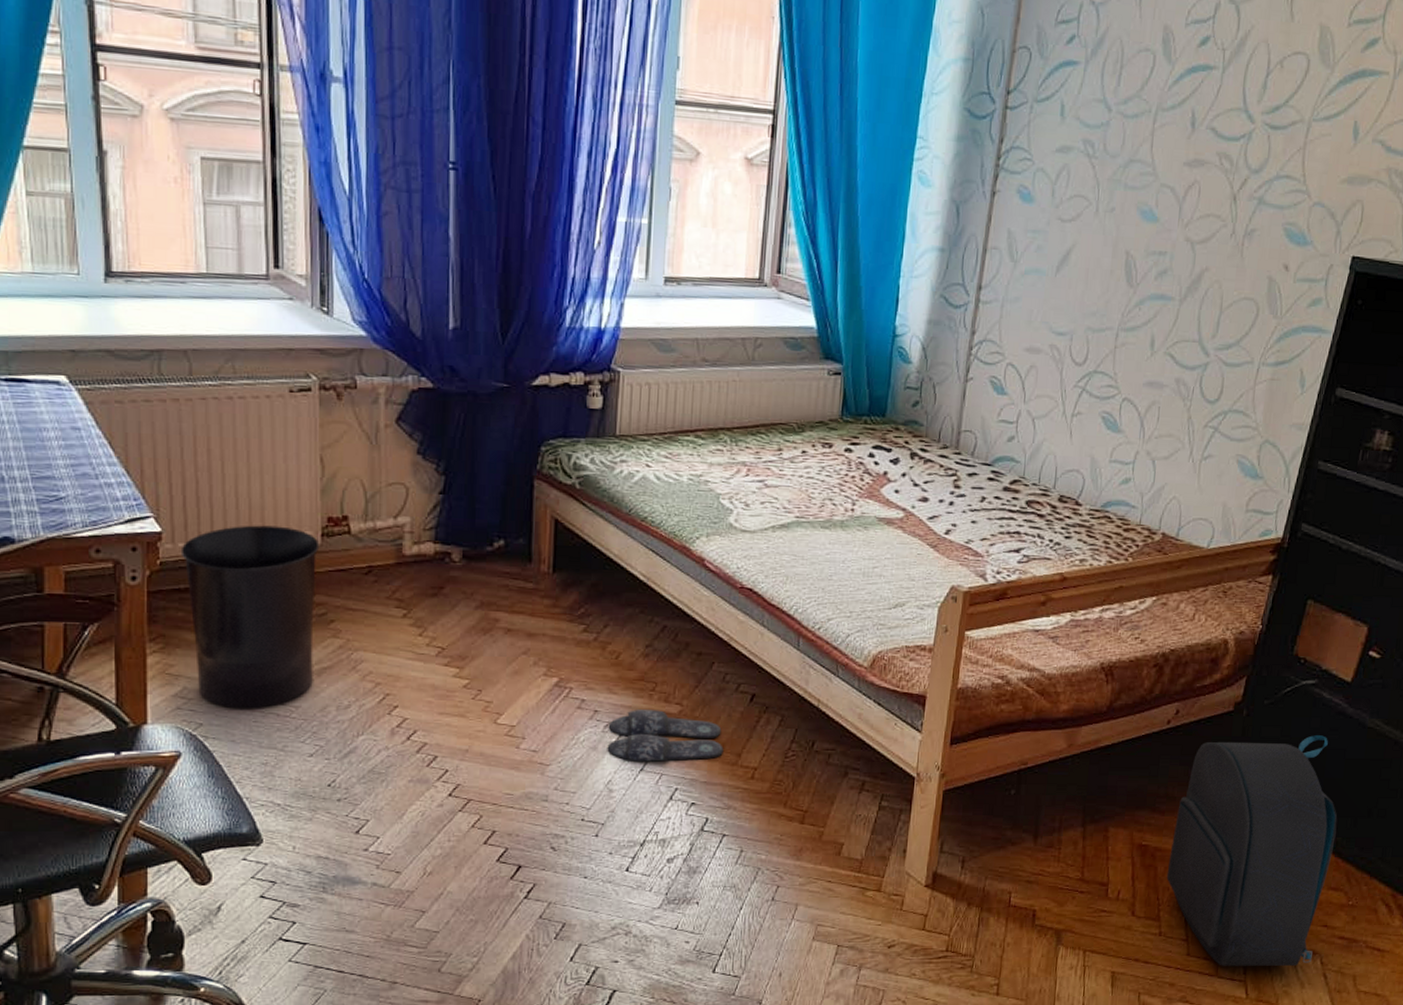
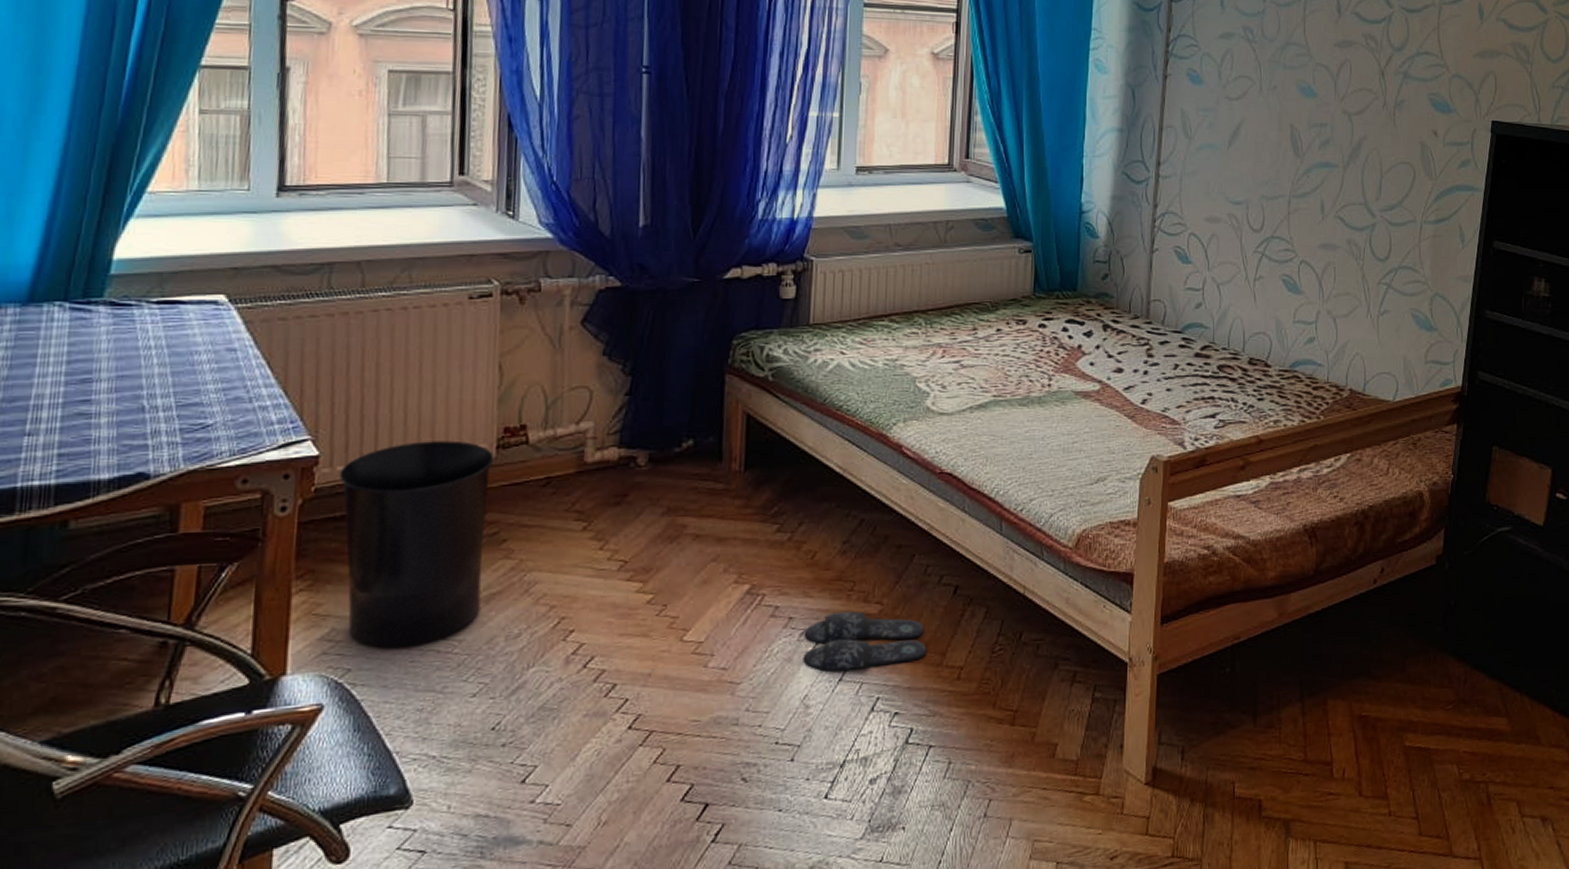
backpack: present [1166,735,1338,967] -> none [1389,583,1550,844]

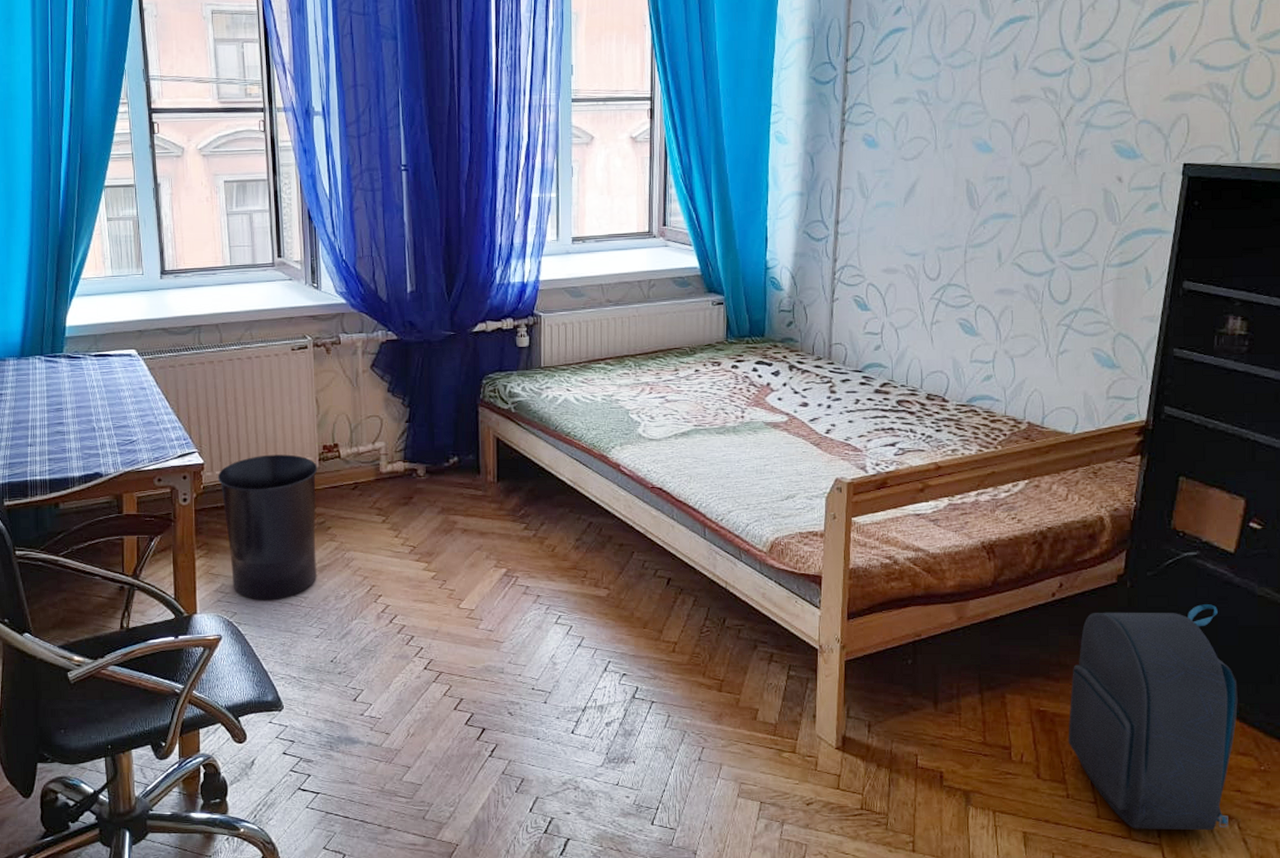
slippers: present [803,611,927,672] -> none [549,594,647,639]
backpack: none [1389,583,1550,844] -> present [1068,604,1238,831]

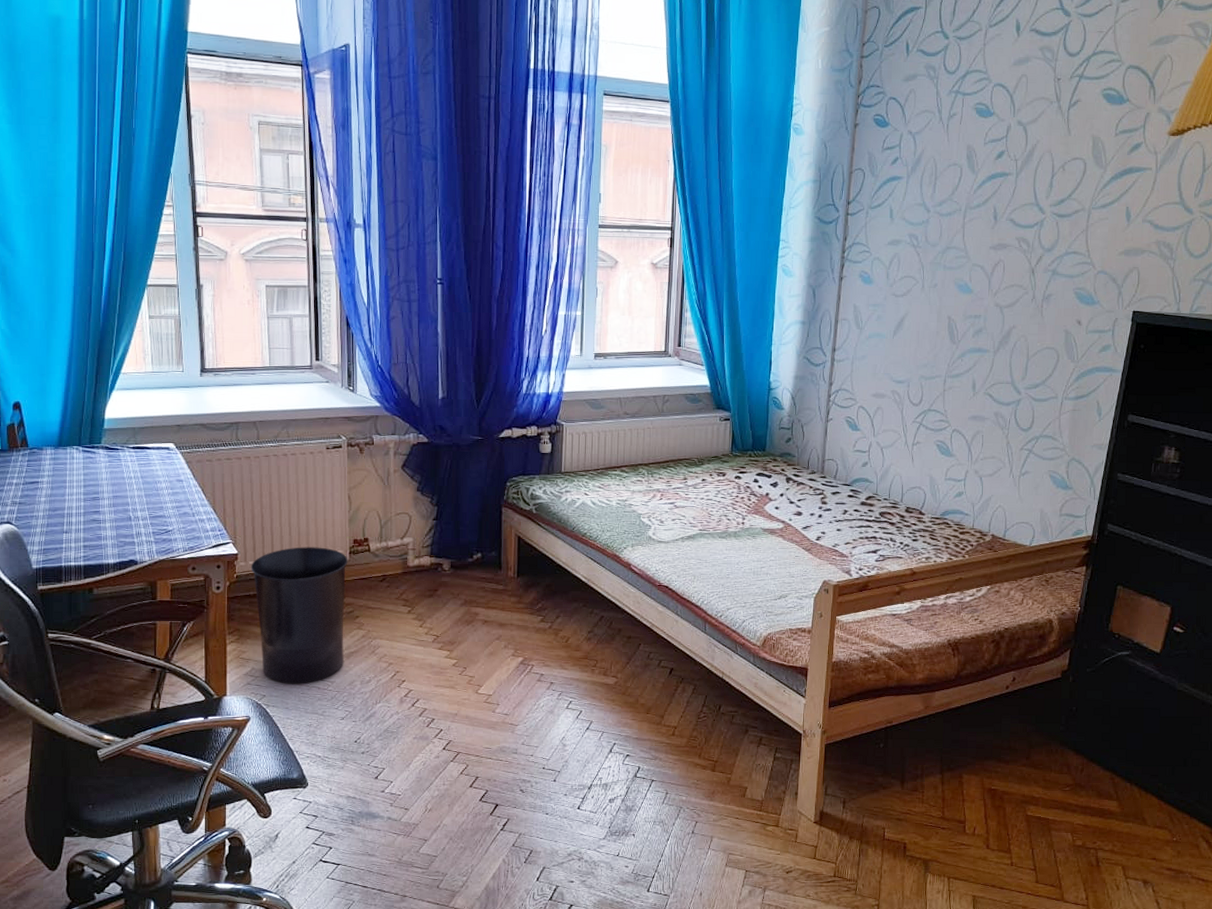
backpack: present [1068,604,1238,831] -> none [1014,697,1158,894]

